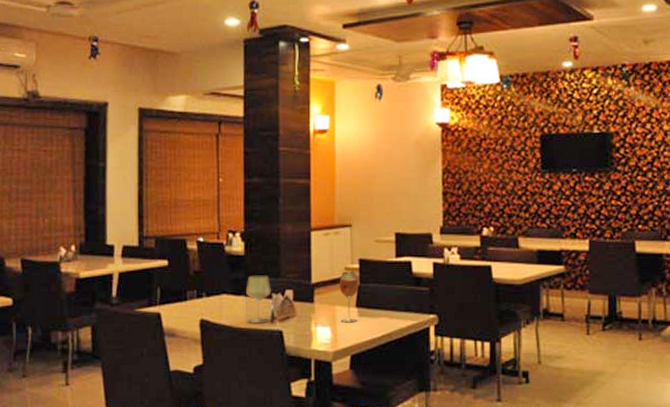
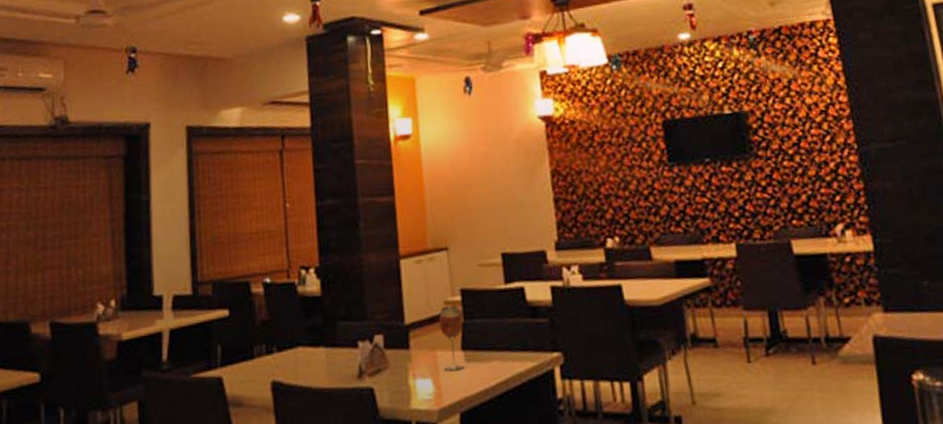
wine glass: present [245,275,271,323] -> none [325,318,357,381]

